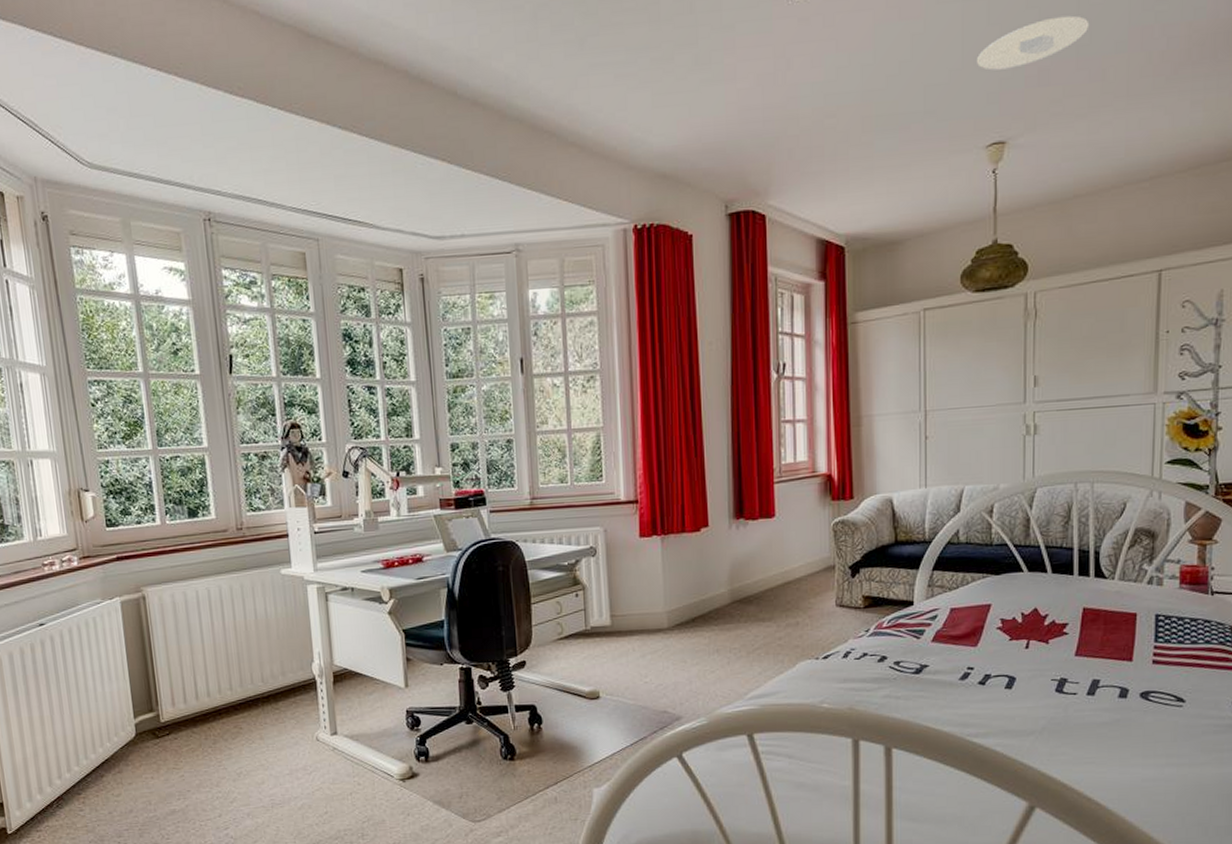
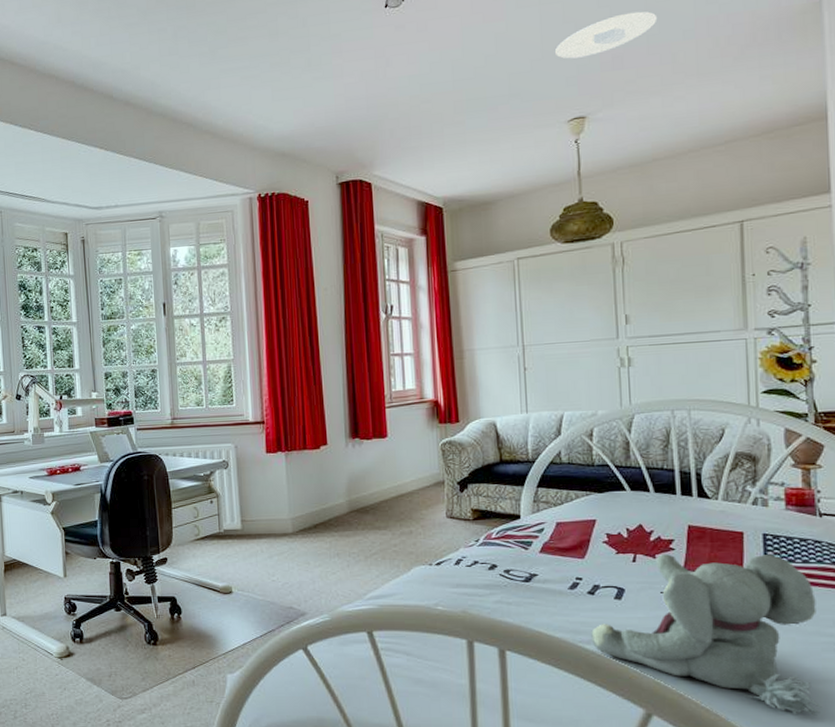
plush elephant: none [979,636,1201,799] -> present [591,554,822,716]

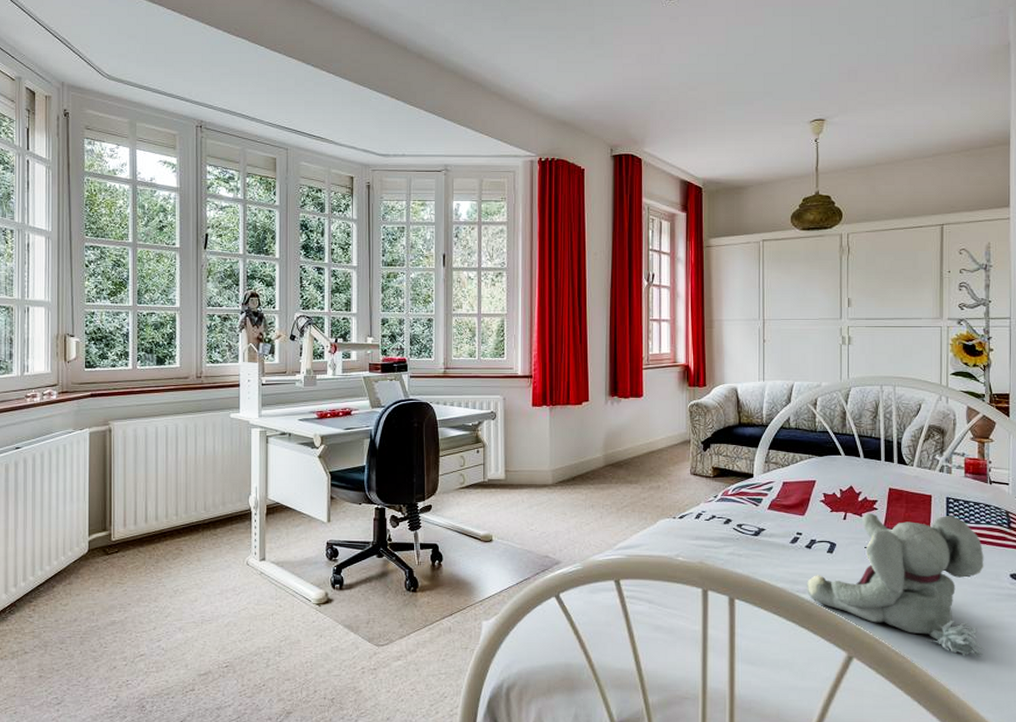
recessed light: present [555,11,658,59] -> none [803,33,886,67]

